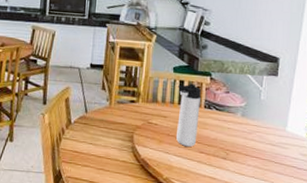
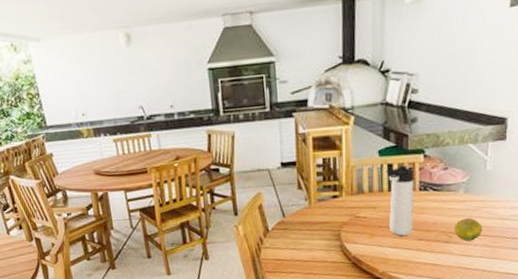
fruit: none [230,138,255,161] -> present [453,217,482,242]

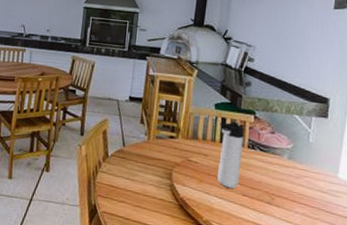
fruit: present [453,217,482,242] -> none [276,183,303,208]

